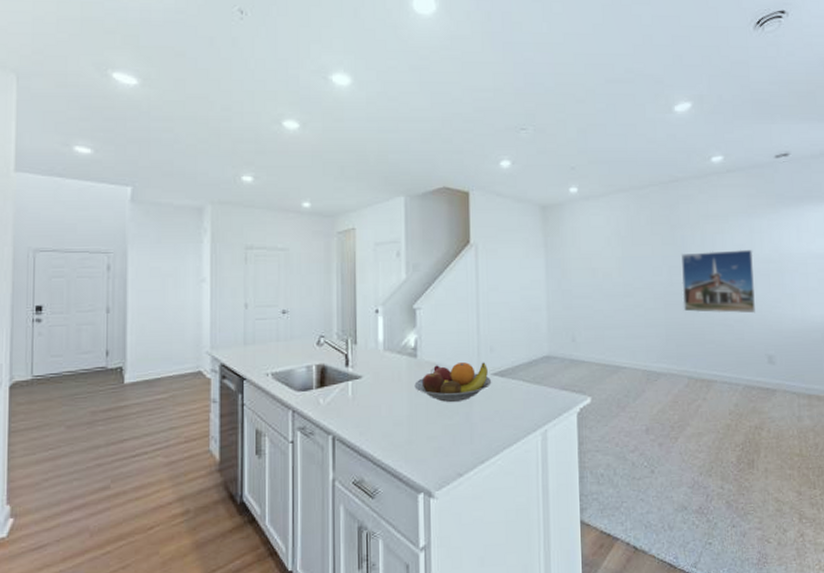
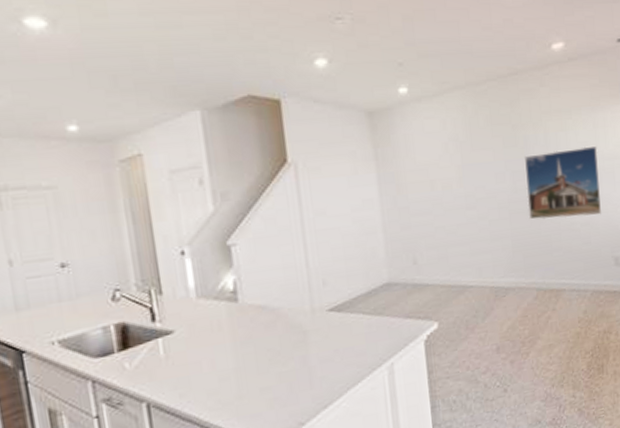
fruit bowl: present [414,362,492,402] -> none [238,297,328,348]

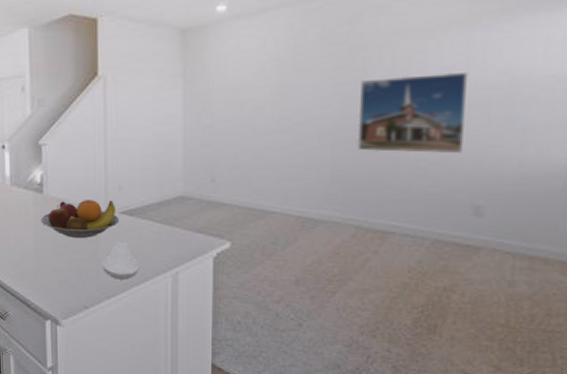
fruit bowl: none [238,297,328,348] -> present [41,200,120,238]
spoon rest: none [314,341,355,385] -> present [102,242,140,280]

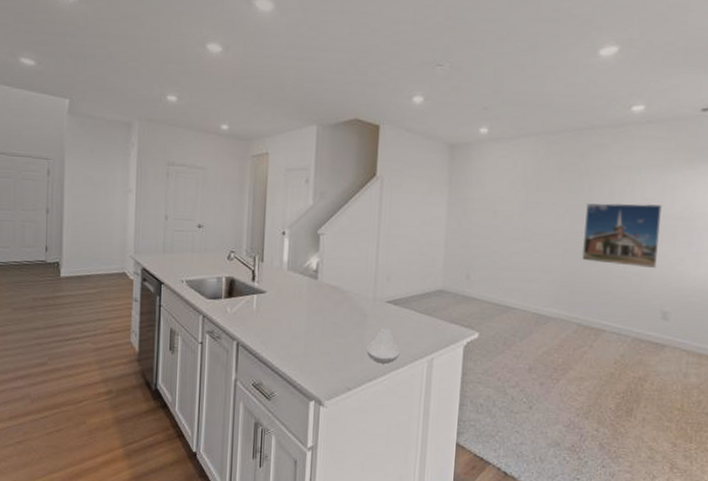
fruit bowl: present [41,200,120,238] -> none [313,288,386,324]

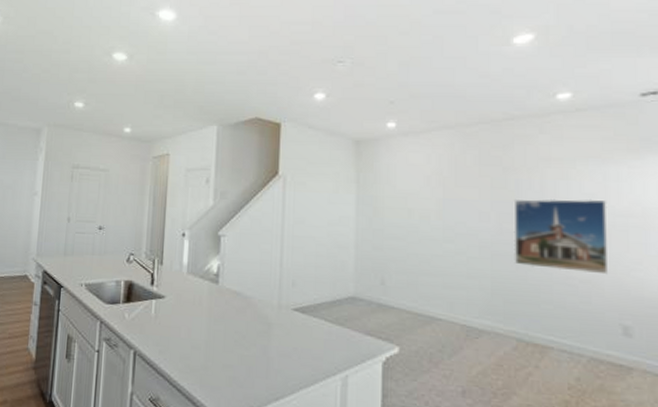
spoon rest: present [366,329,401,364] -> none [272,340,310,381]

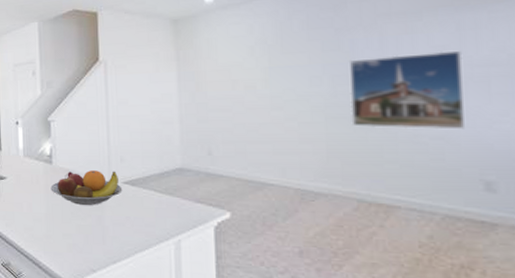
fruit bowl: none [214,293,292,333] -> present [50,170,123,205]

